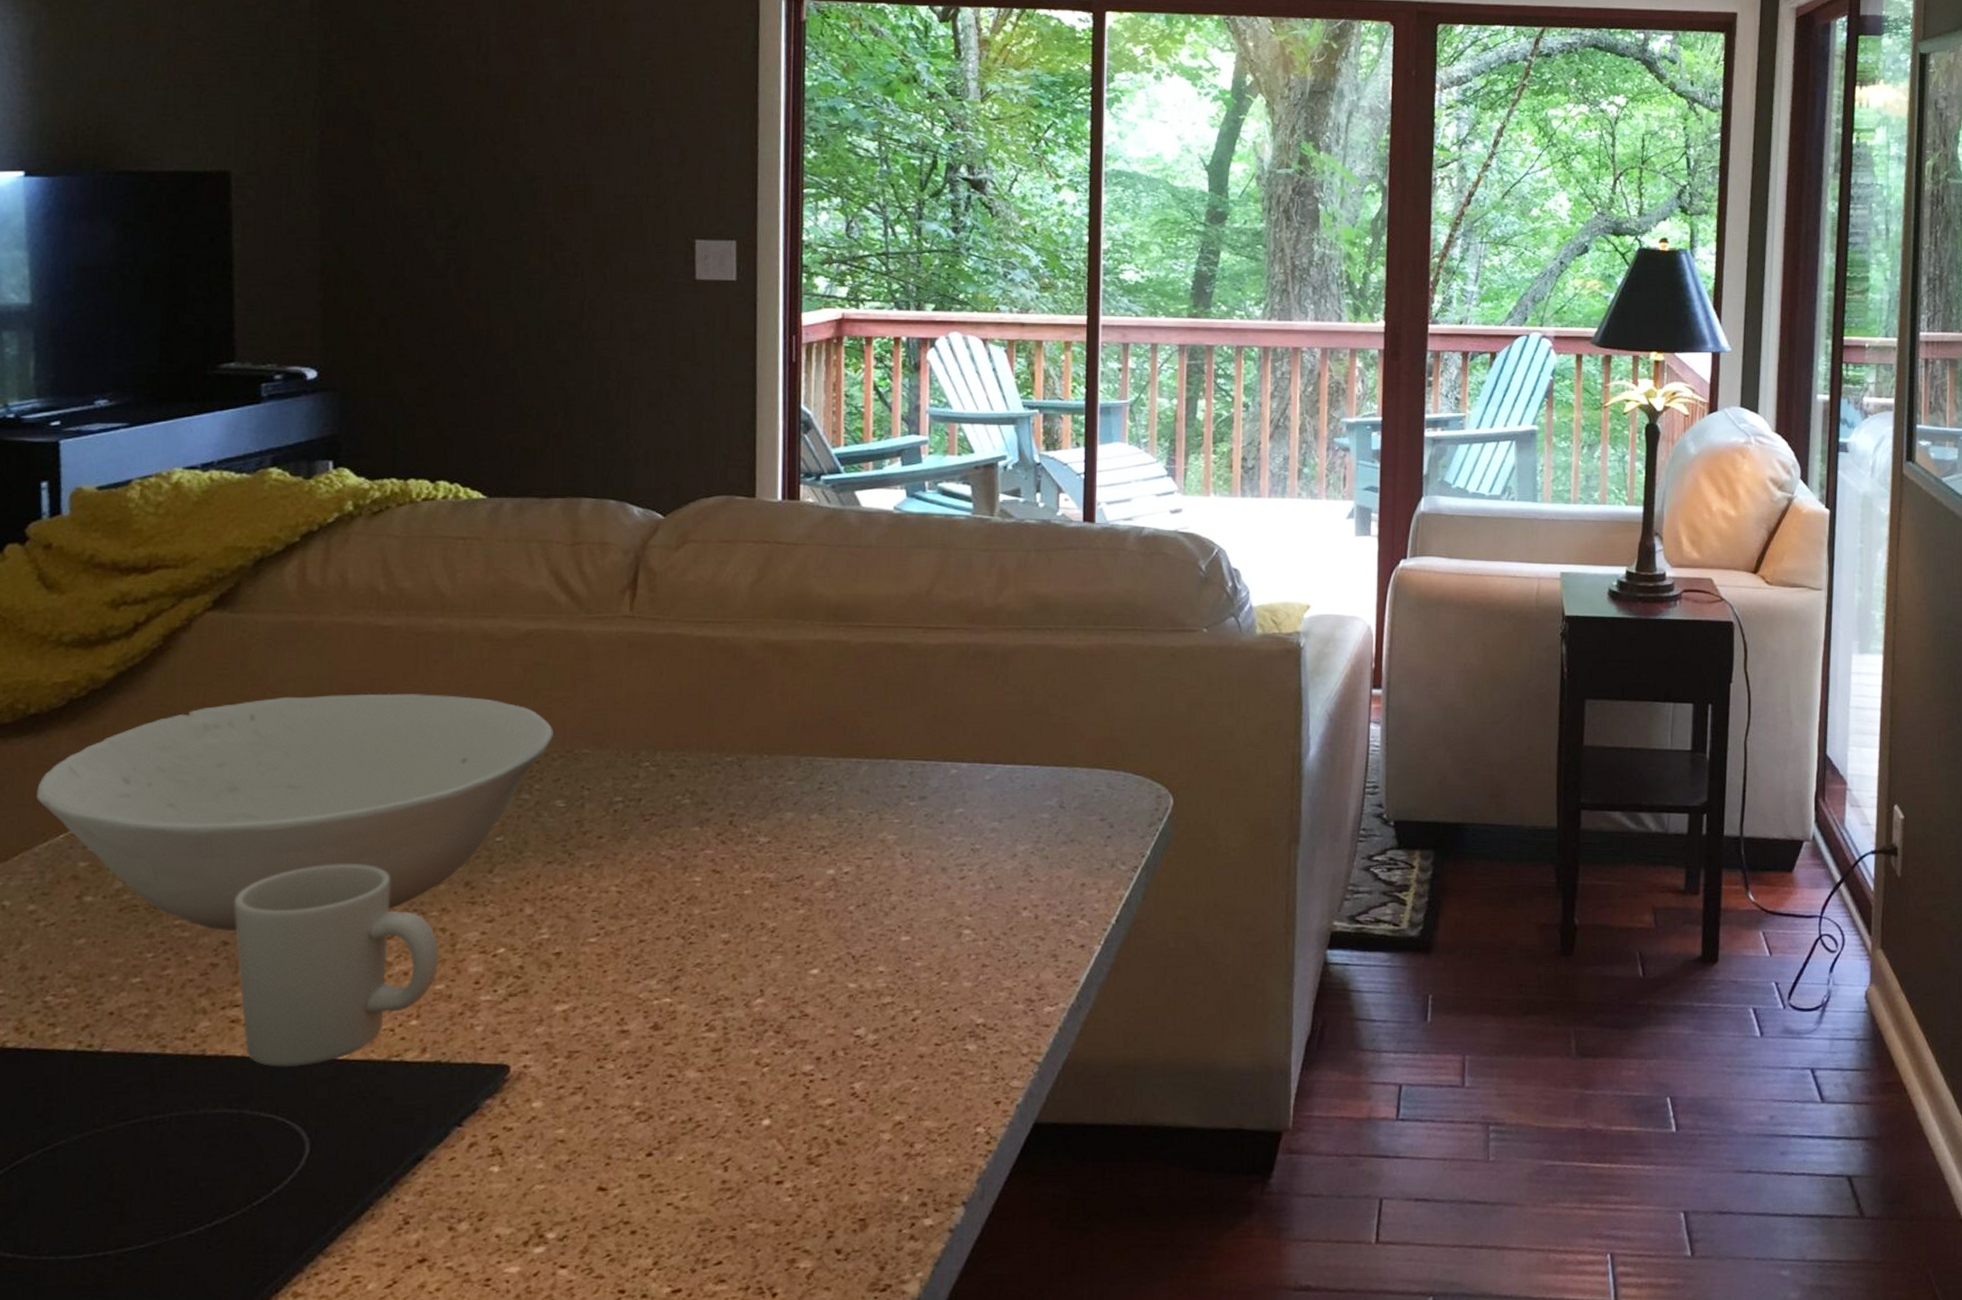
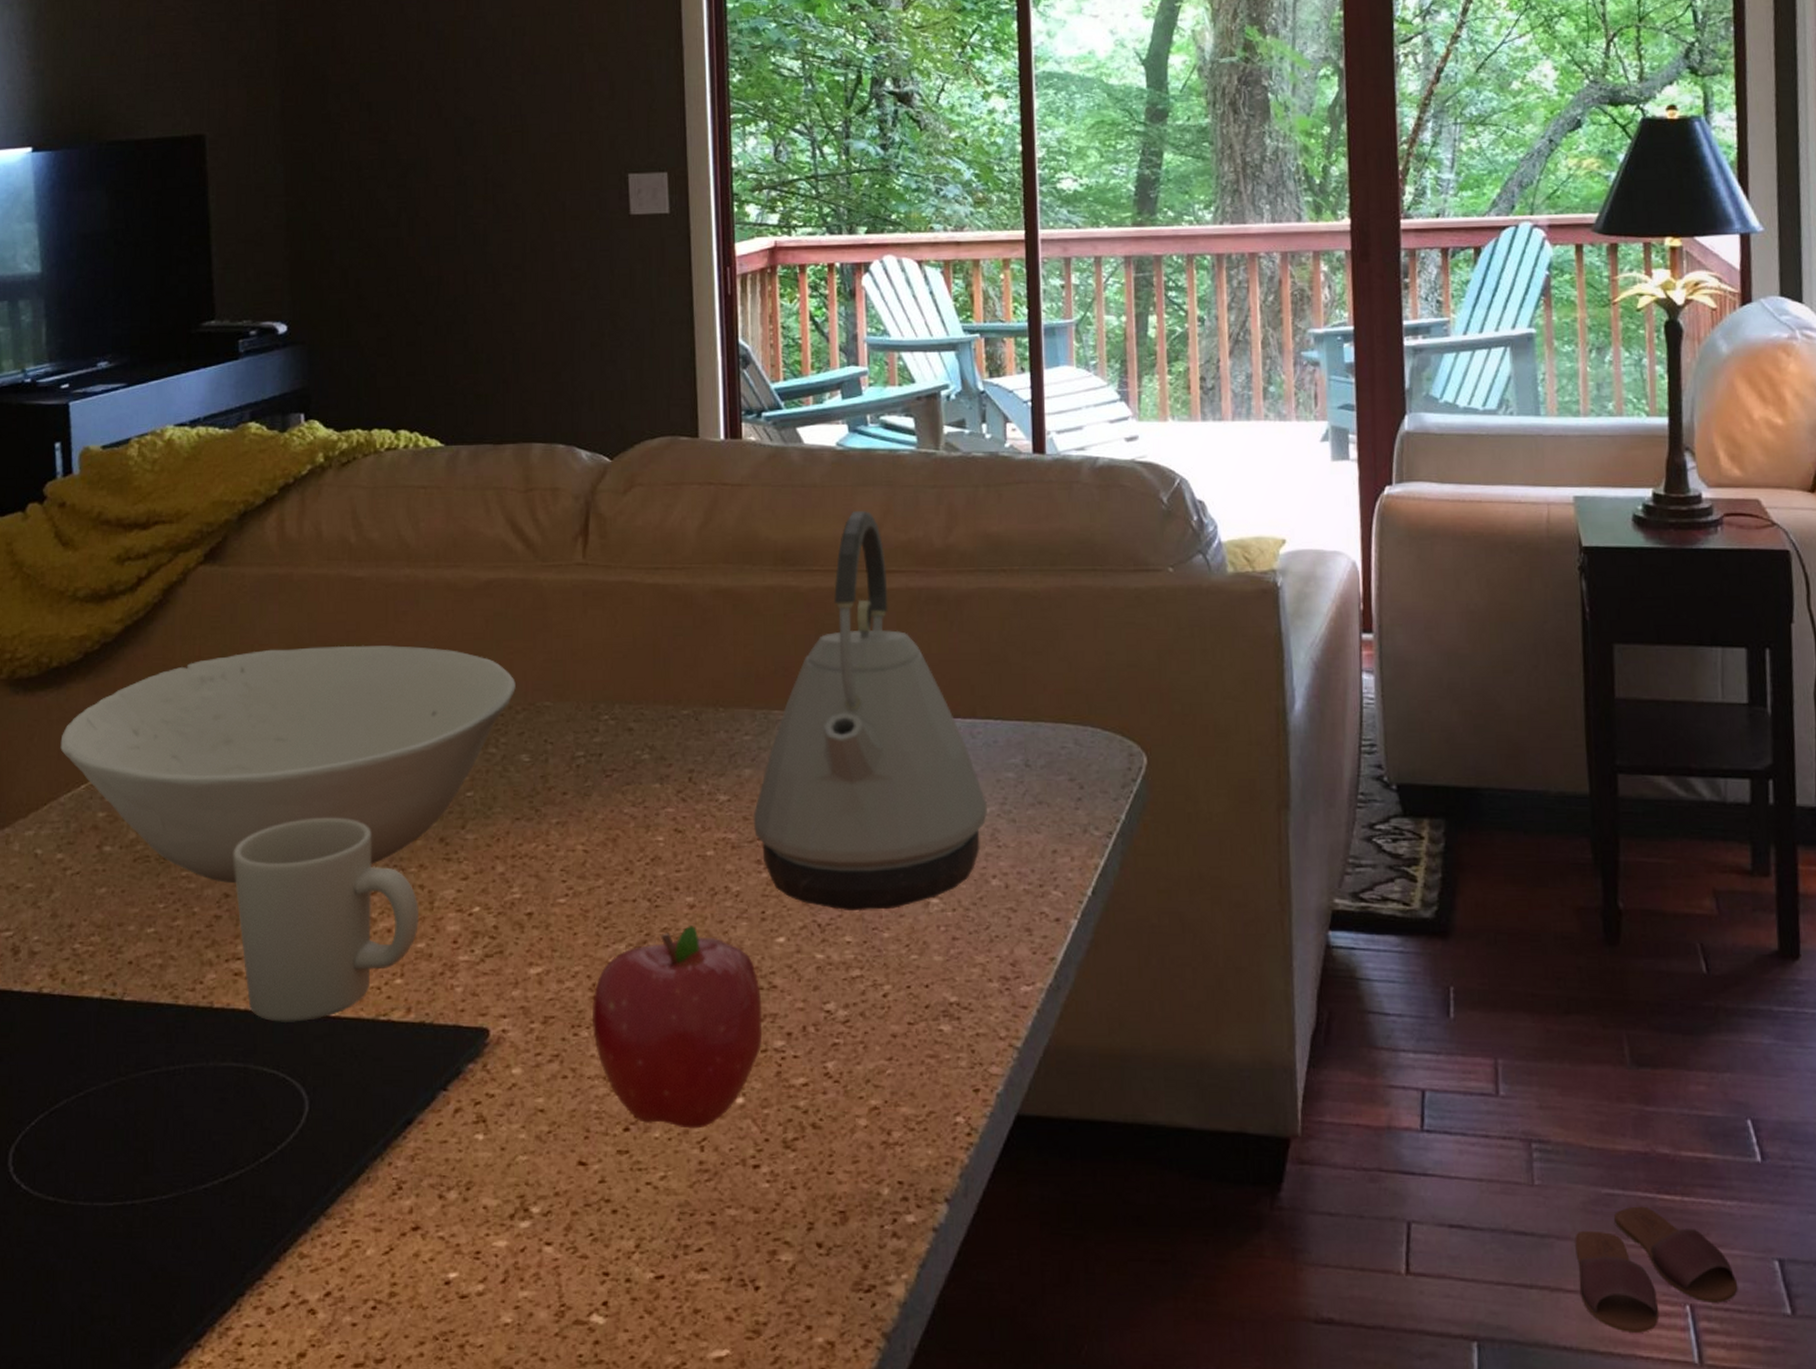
fruit: none [619,961,793,1151] -> present [593,926,763,1129]
kettle: none [792,570,1022,943] -> present [753,510,987,911]
slippers: none [1520,1174,1650,1280] -> present [1575,1206,1738,1333]

